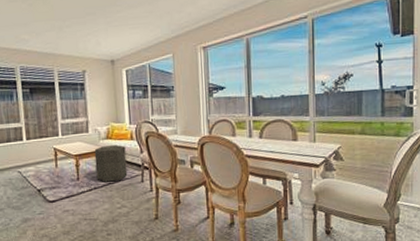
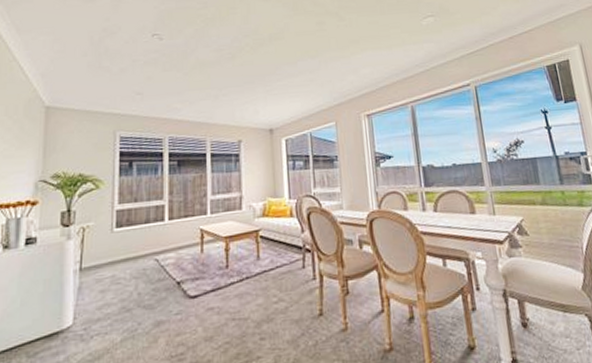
ottoman: present [94,145,128,182] -> none [247,223,286,270]

